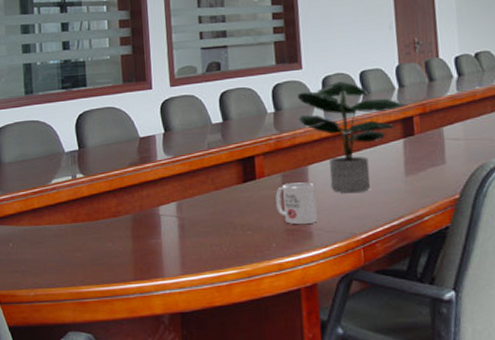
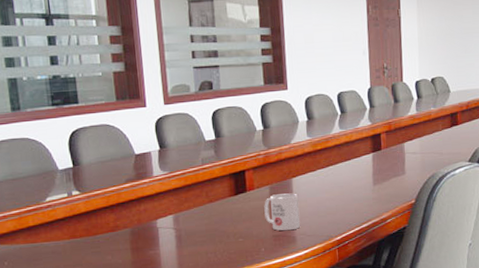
potted plant: present [298,81,408,193] -> none [284,101,377,202]

